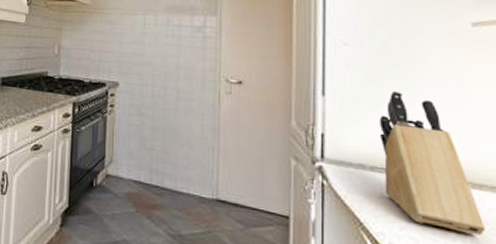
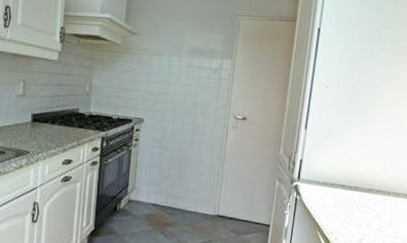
knife block: present [378,90,486,236] -> none [337,124,397,229]

